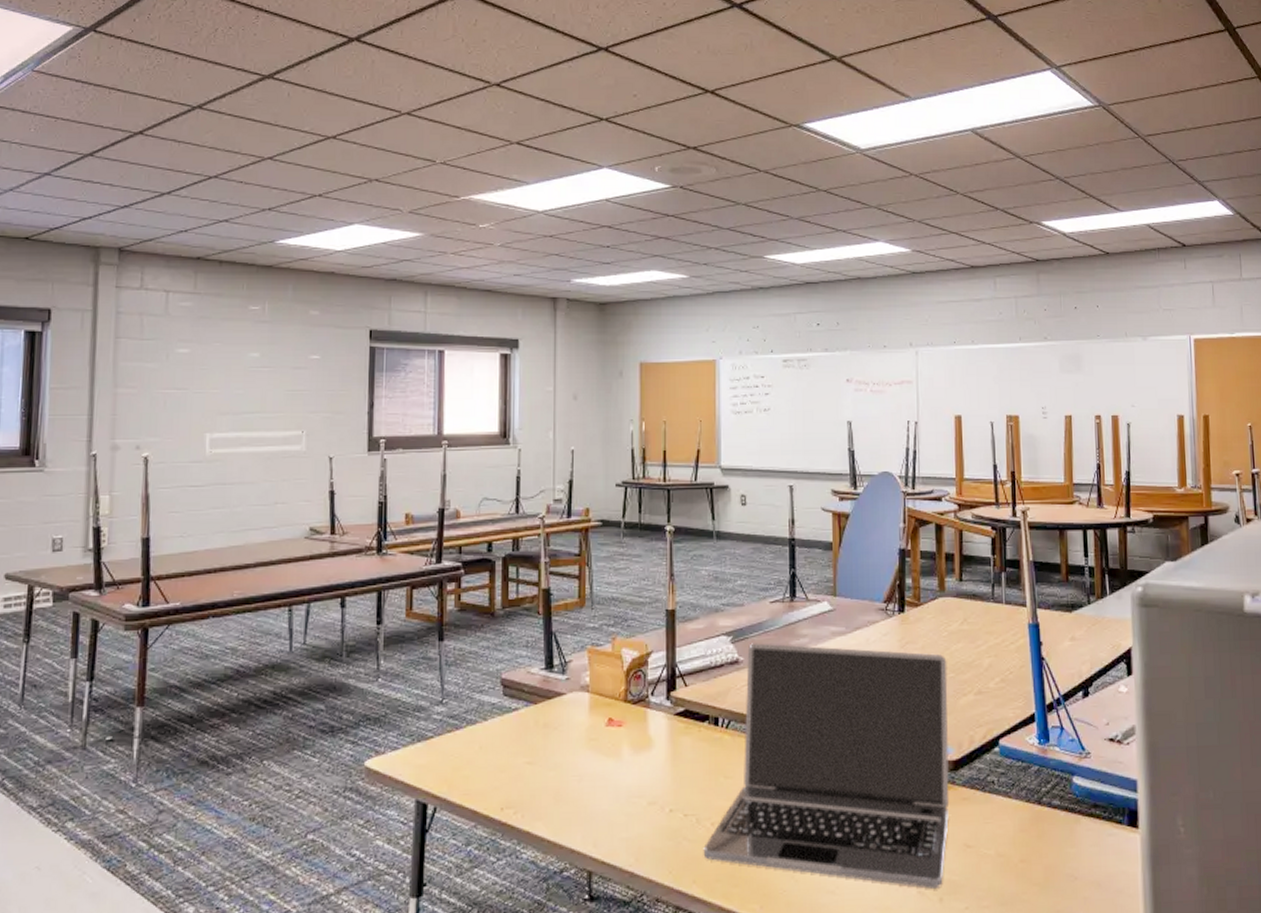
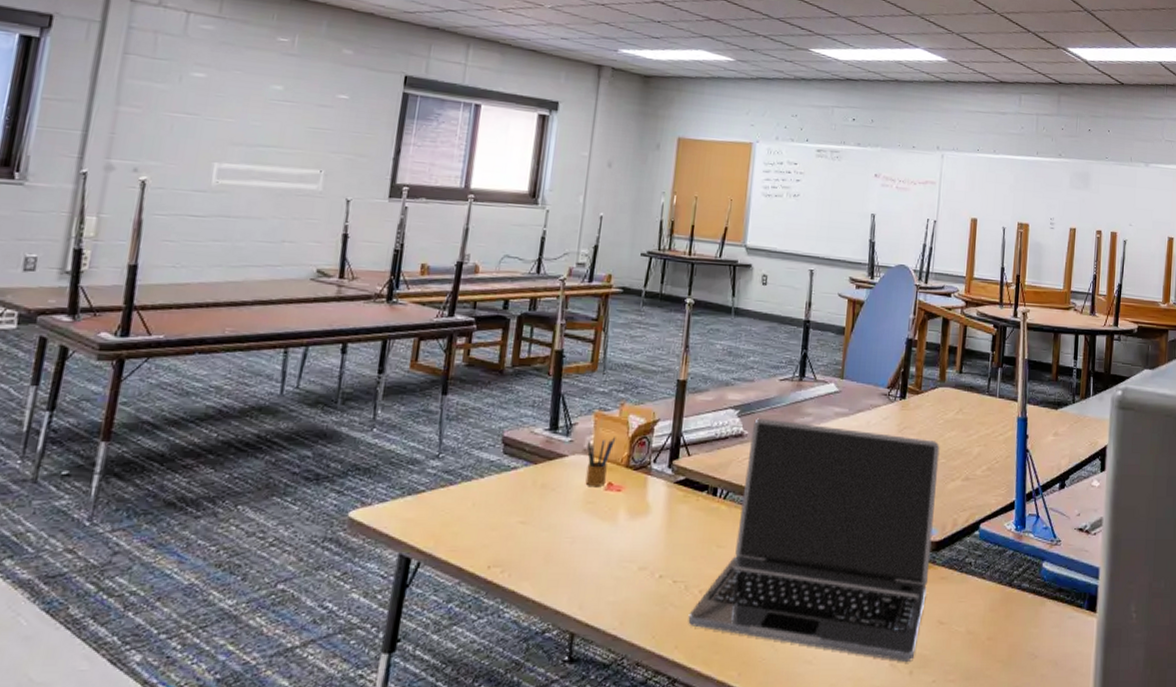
pencil box: none [583,672,612,723] -> present [585,437,616,486]

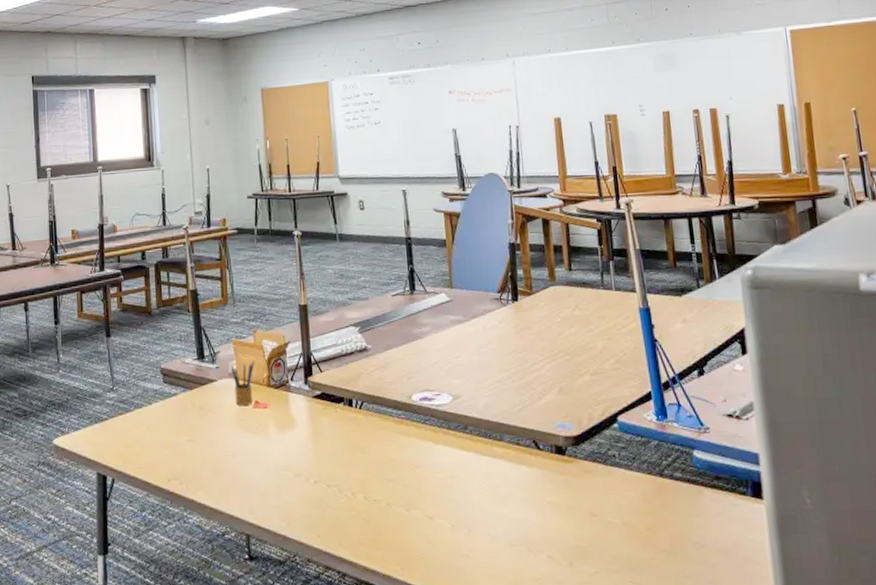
laptop: present [688,418,940,662] -> none [346,332,574,554]

